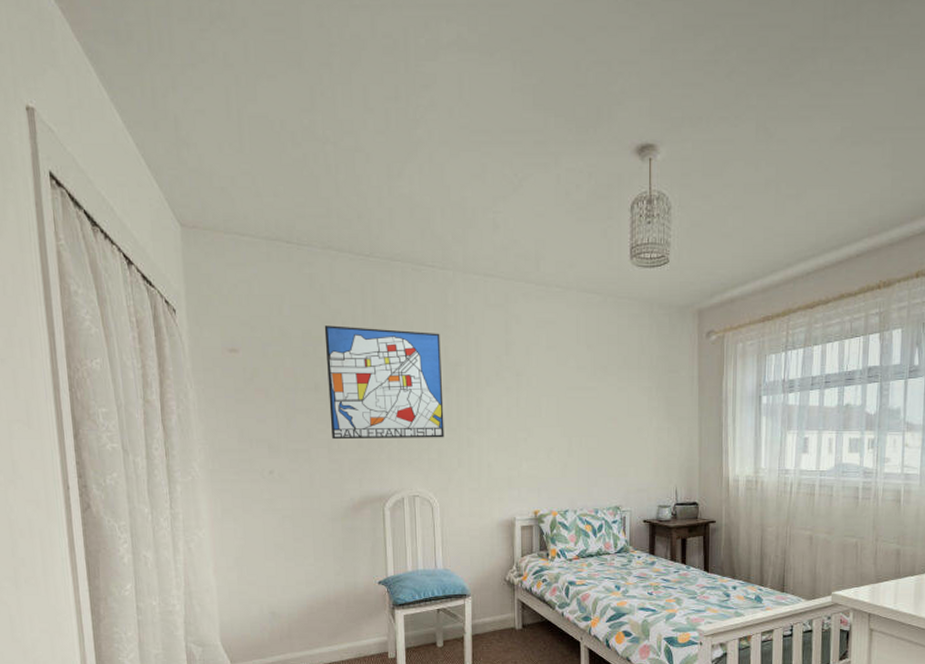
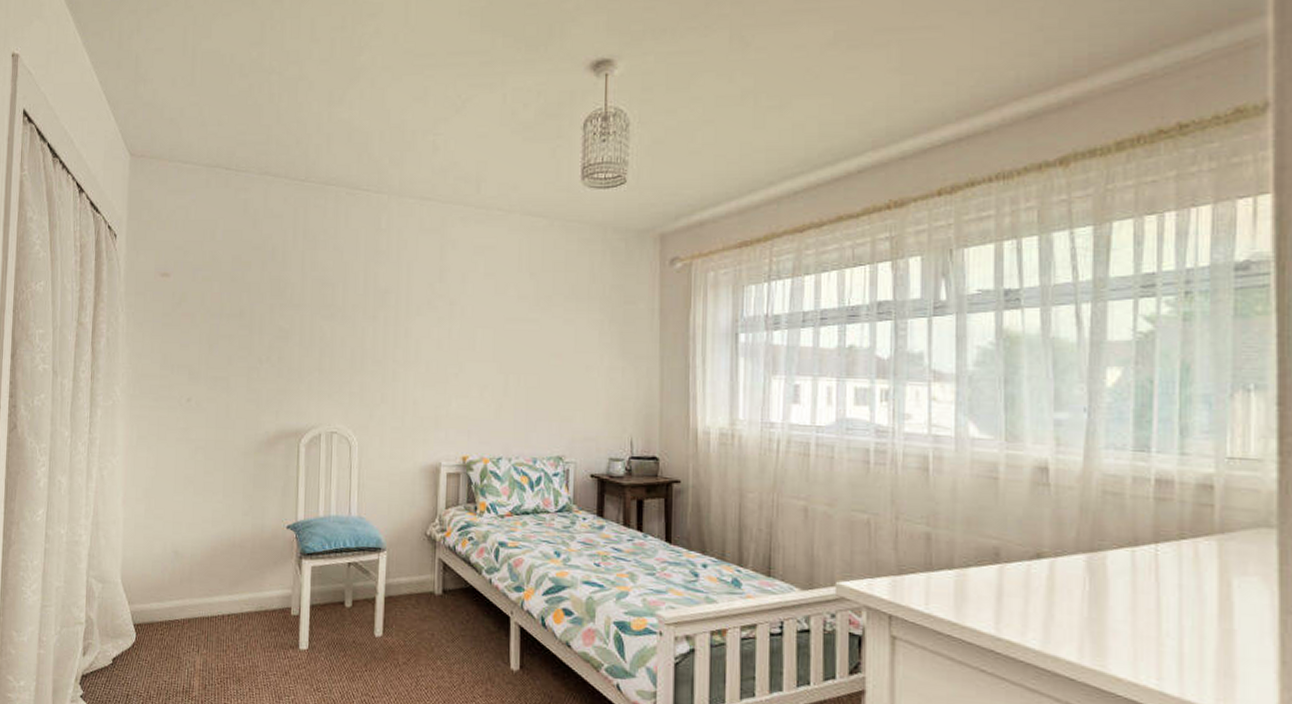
wall art: present [324,325,444,440] -> none [252,250,371,370]

